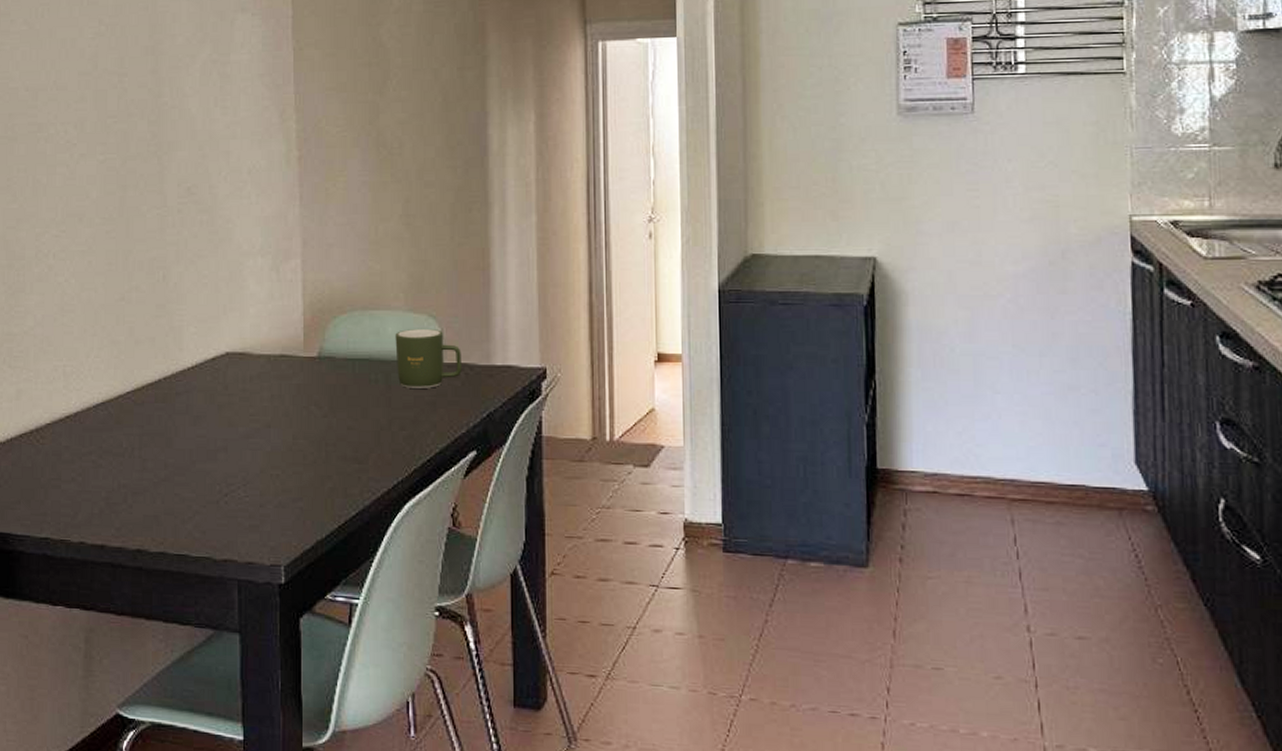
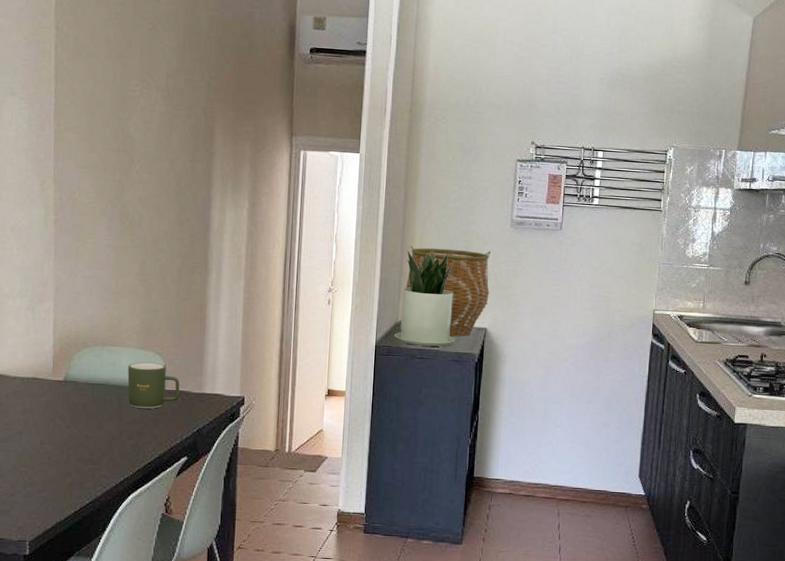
planter: none [744,157,831,288] -> present [394,250,455,347]
basket: none [754,151,875,272] -> present [406,245,491,337]

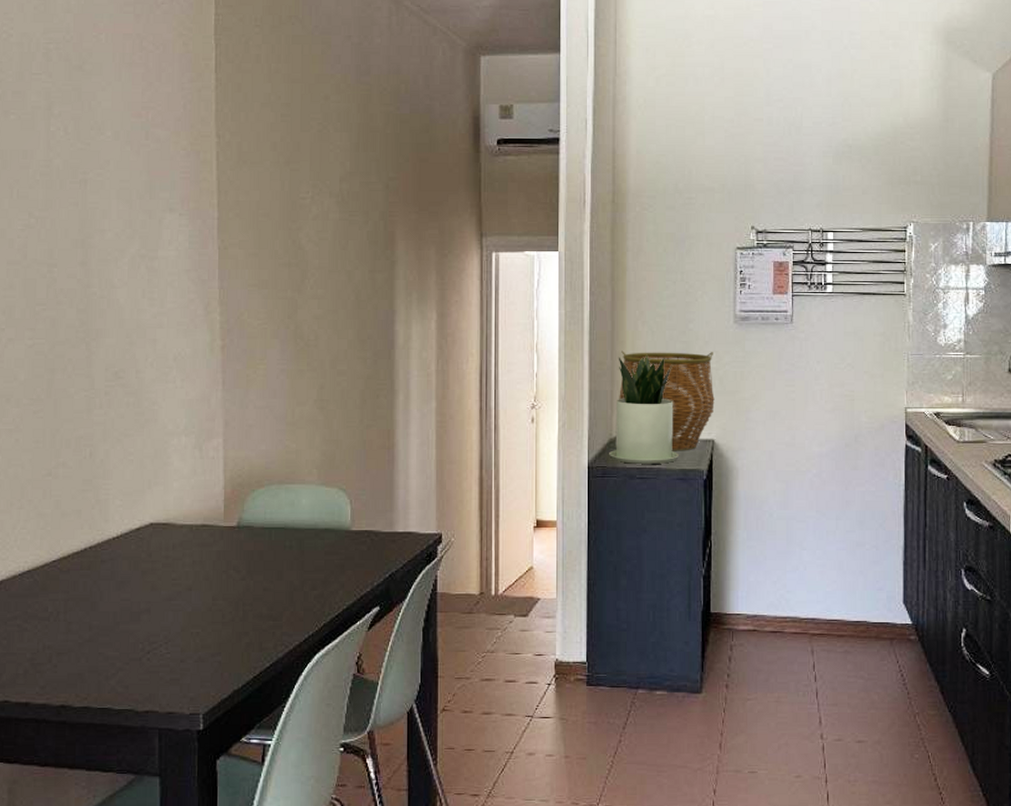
mug: present [127,362,180,409] -> none [308,500,368,554]

